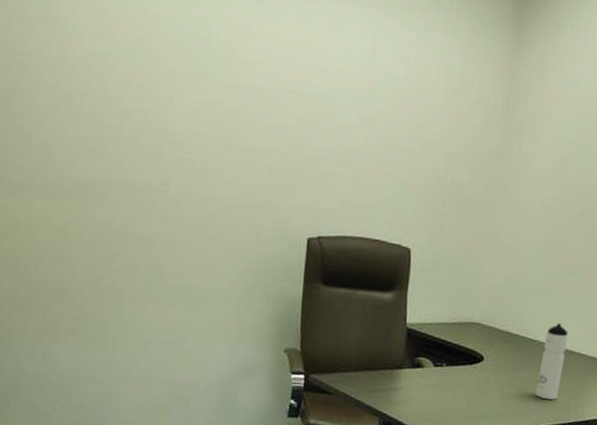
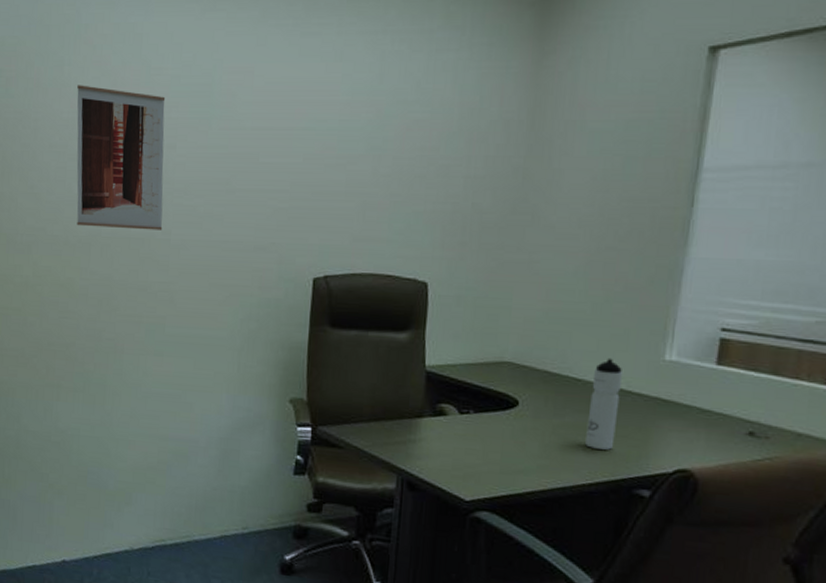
wall art: none [67,21,162,181] -> present [76,85,166,230]

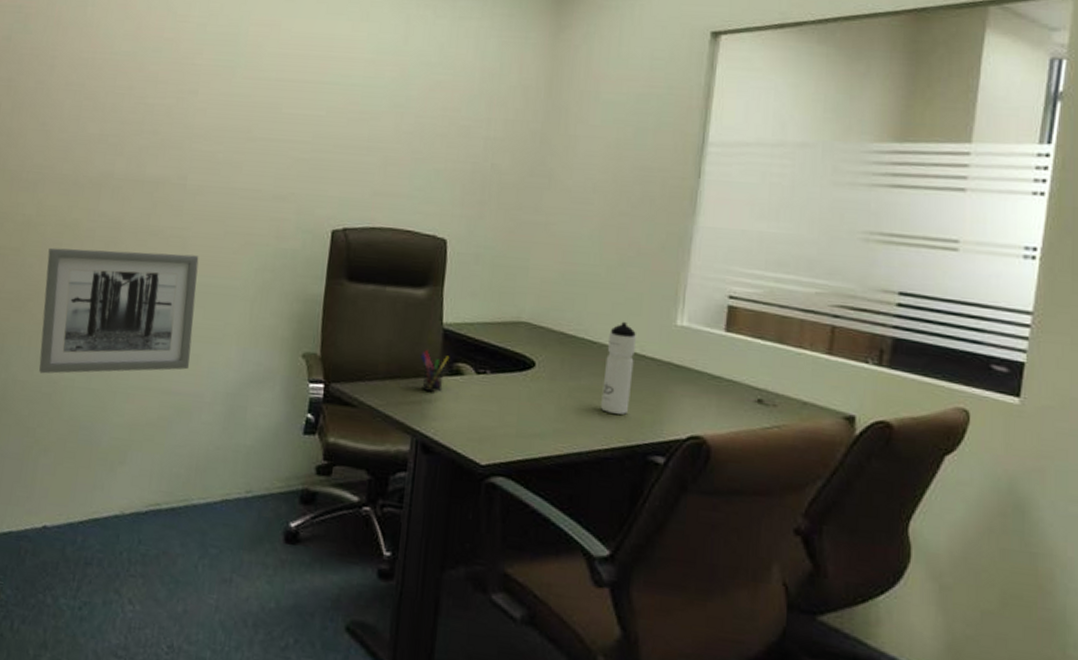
wall art: none [46,306,187,425] -> present [38,247,199,374]
wall art: present [76,85,166,230] -> none [88,26,190,175]
pen holder: none [404,393,433,432] -> present [420,350,450,392]

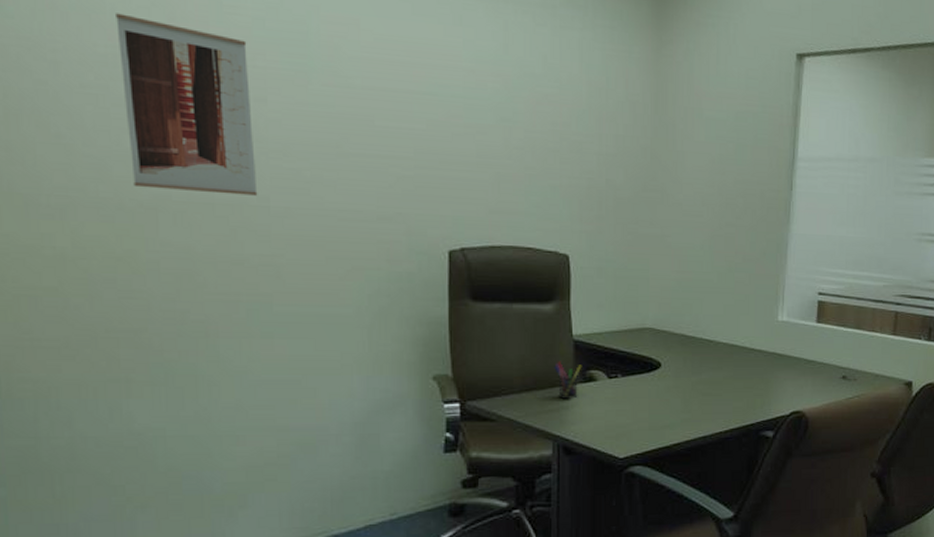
wall art: present [38,247,199,374] -> none [99,283,307,427]
wall art: none [88,26,190,175] -> present [116,13,258,196]
water bottle: present [601,321,637,415] -> none [720,320,747,400]

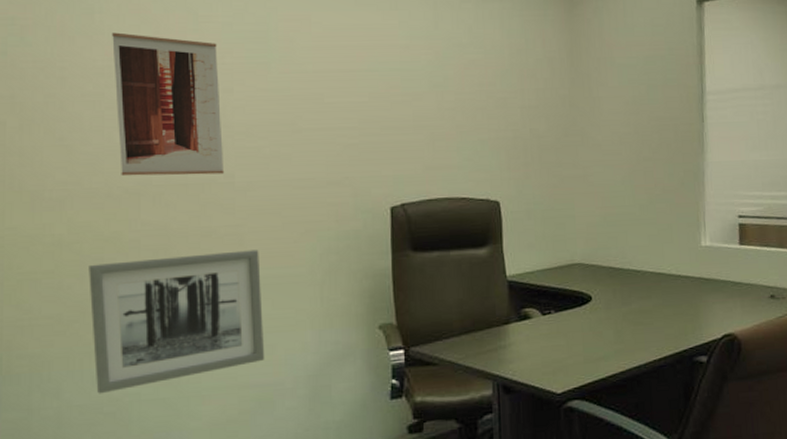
wall art: none [99,283,307,427] -> present [89,250,265,394]
pen holder: present [554,362,582,399] -> none [490,303,517,339]

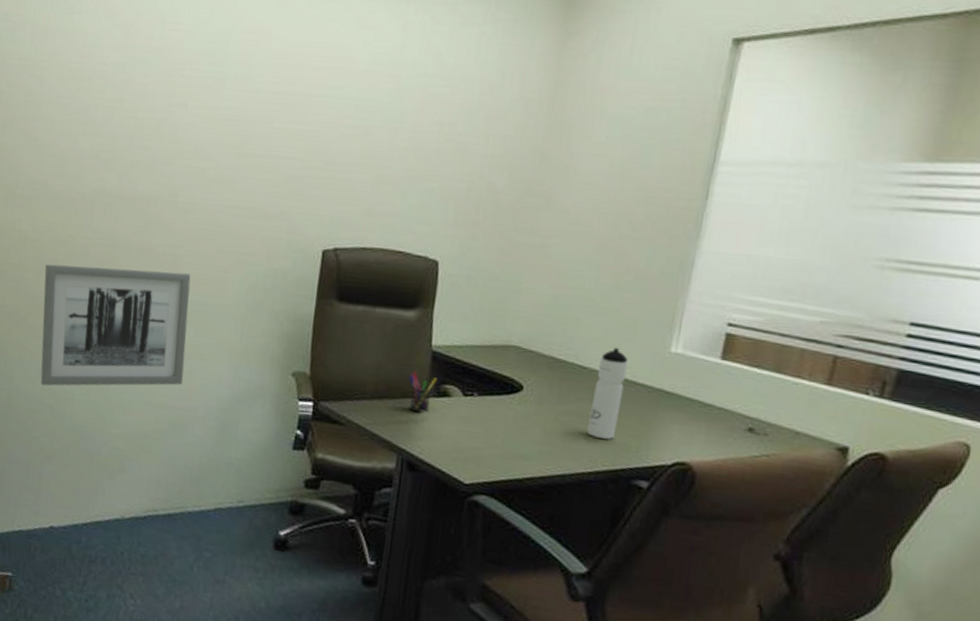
wall art: present [112,32,225,177] -> none [80,34,179,192]
pen holder: none [490,303,517,339] -> present [408,372,438,413]
water bottle: none [649,249,674,328] -> present [587,347,629,439]

